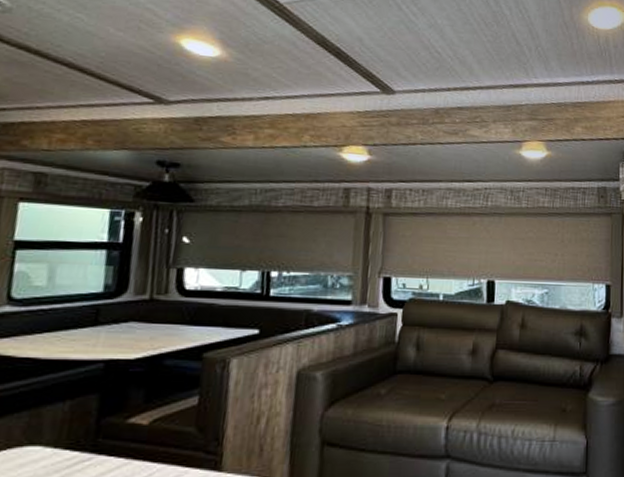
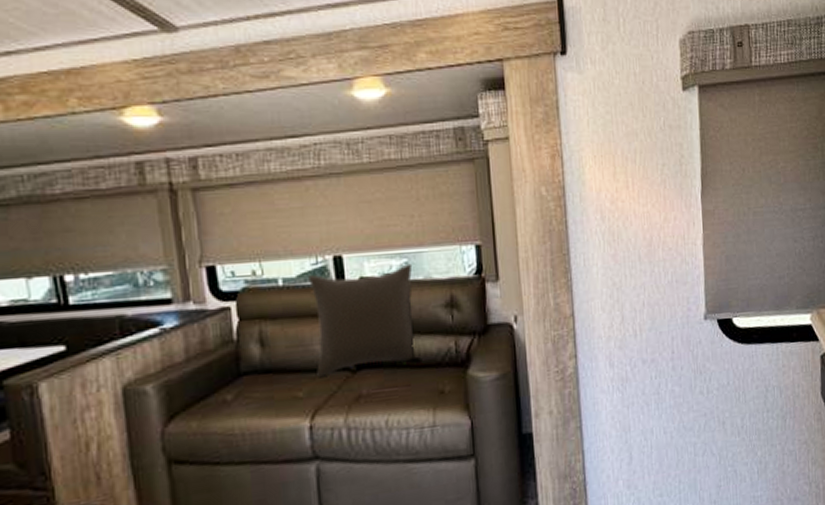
pillow: none [459,294,552,383] -> present [308,263,424,377]

